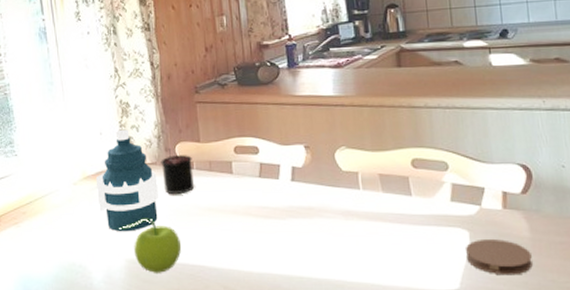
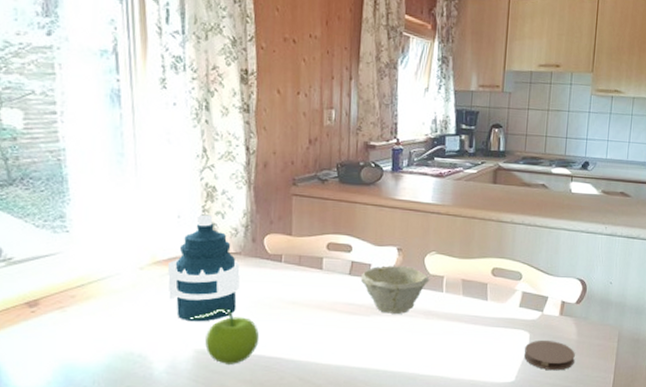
candle: present [160,149,195,195] -> none [246,239,281,287]
bowl: none [271,164,344,216] -> present [360,266,430,314]

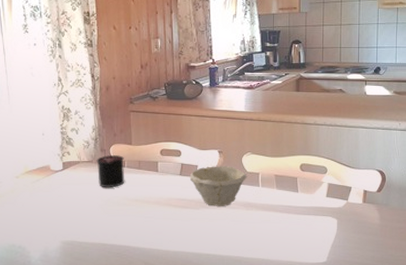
water bottle: present [167,214,240,322] -> none [36,131,93,219]
fruit: present [189,308,259,364] -> none [55,207,110,252]
candle: none [246,239,281,287] -> present [96,149,125,188]
coaster: present [524,340,575,371] -> none [334,225,379,252]

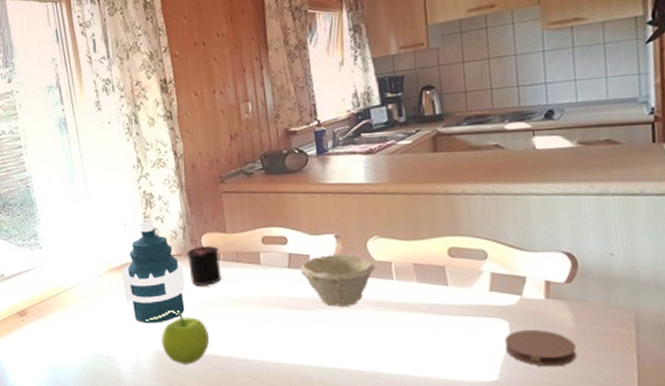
water bottle: none [36,131,93,219] -> present [121,220,185,324]
fruit: none [55,207,110,252] -> present [145,309,209,364]
coaster: none [334,225,379,252] -> present [505,329,577,367]

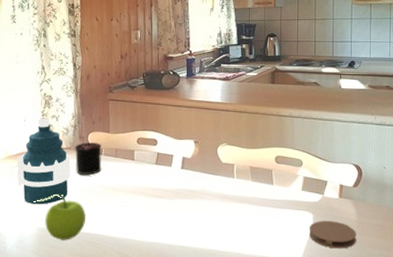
bowl: present [300,254,376,307] -> none [165,156,223,197]

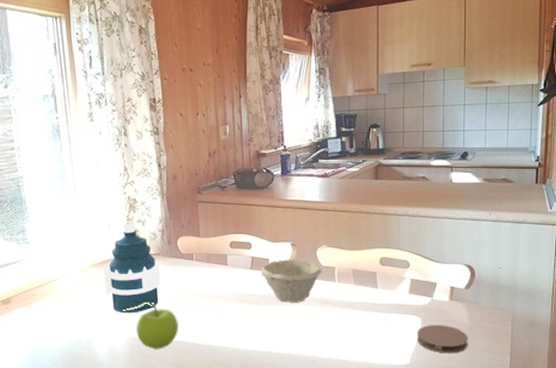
candle: present [74,137,102,176] -> none [163,242,193,282]
bowl: none [165,156,223,197] -> present [260,259,323,303]

